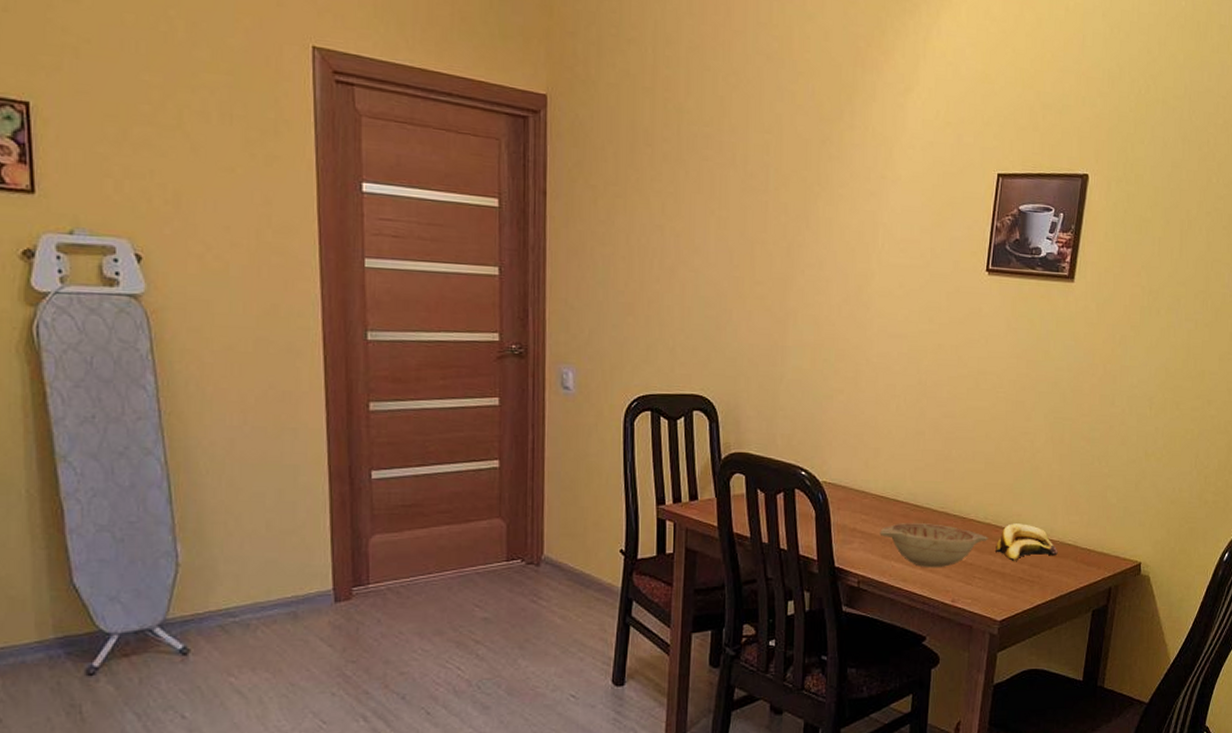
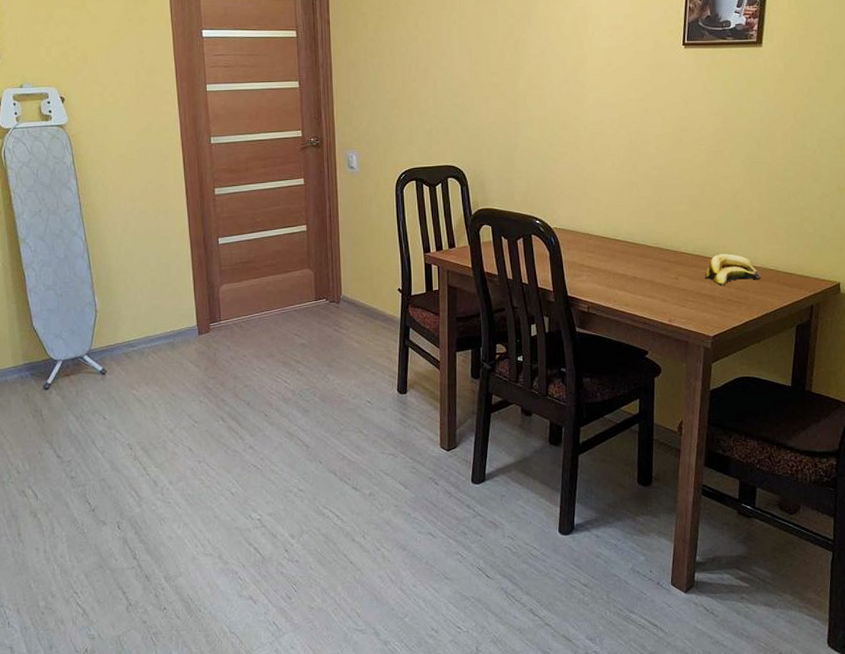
decorative bowl: present [879,523,989,568] -> none [604,257,698,294]

